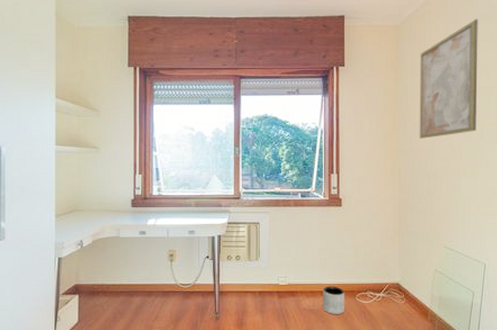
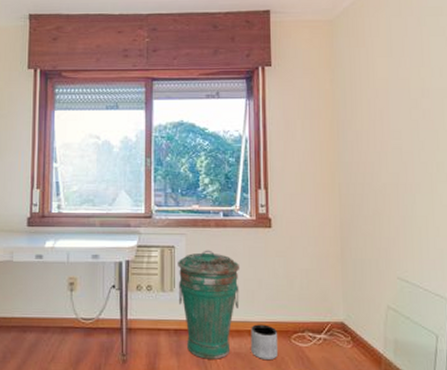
trash can: none [262,225,315,315] -> present [178,250,240,359]
wall art: present [419,19,478,139] -> none [359,11,431,148]

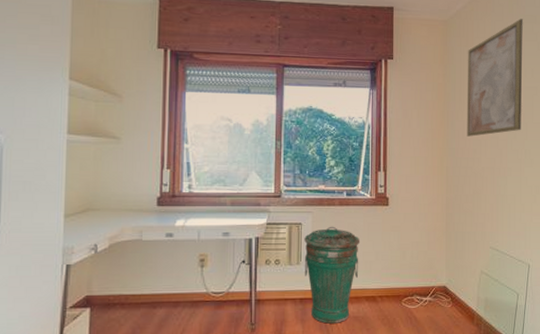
planter: present [251,324,277,361] -> none [368,291,390,322]
wall art: none [359,11,431,148] -> present [466,19,523,137]

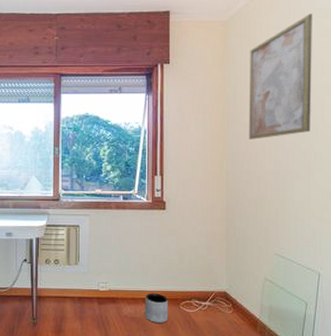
trash can: present [304,226,361,324] -> none [82,229,137,323]
planter: none [368,291,390,322] -> present [145,293,168,324]

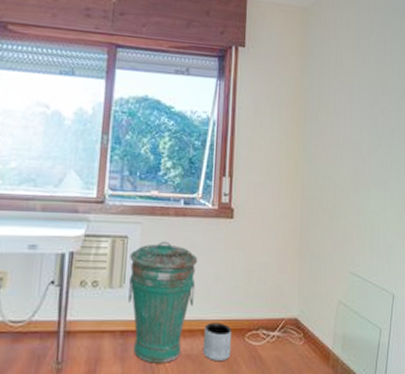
trash can: none [82,229,137,323] -> present [128,241,198,363]
wall art: present [248,13,312,140] -> none [325,11,390,141]

